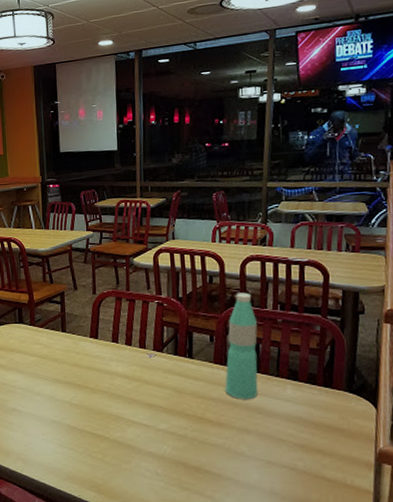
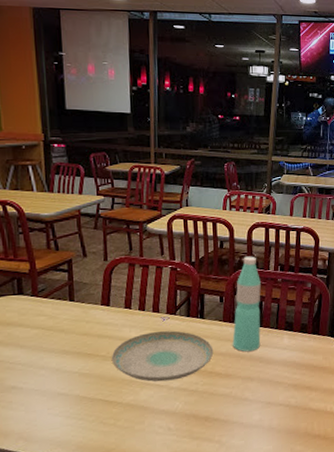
plate: none [100,369,204,422] -> present [112,331,214,382]

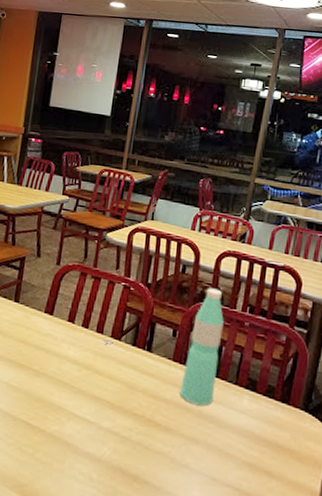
plate: present [112,331,214,382] -> none [44,354,157,420]

